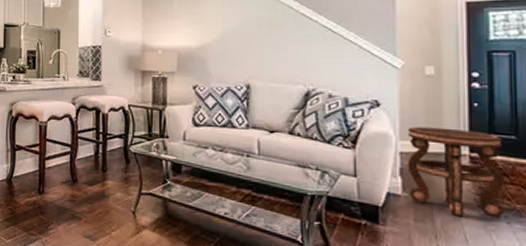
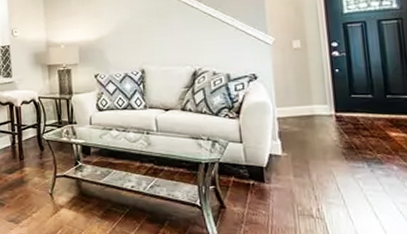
side table: present [407,126,505,218] -> none [282,93,368,169]

